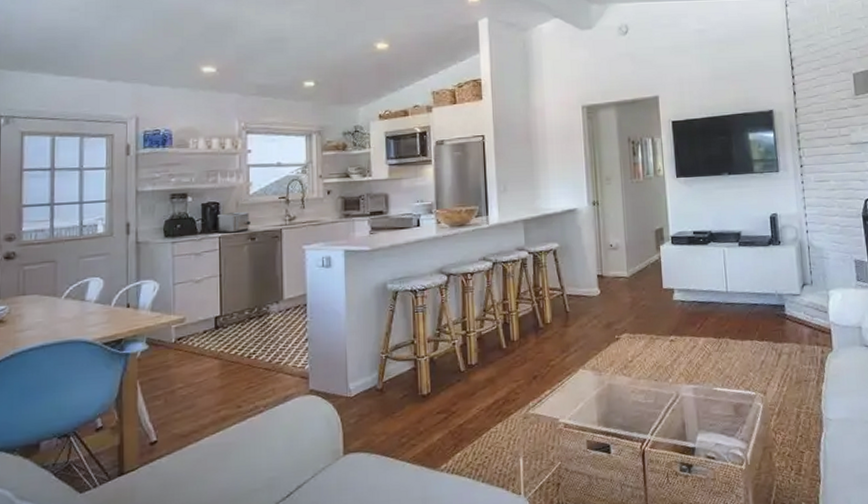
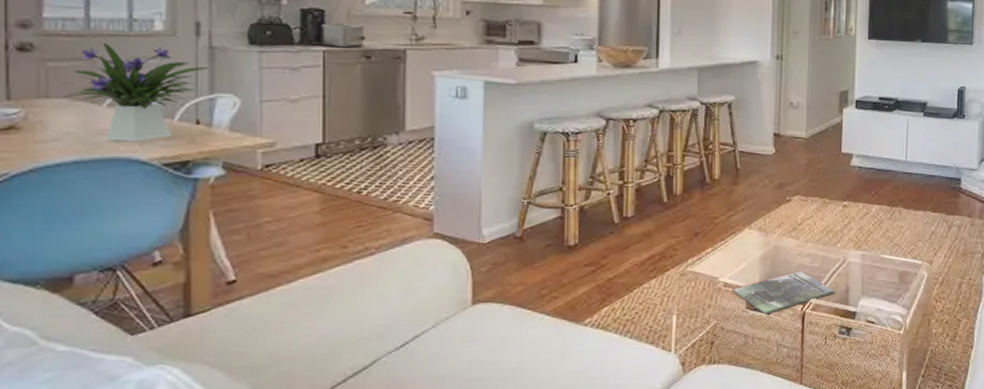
flower arrangement: none [34,246,136,327] -> present [61,43,210,143]
magazine: none [573,408,671,454] -> present [732,270,835,315]

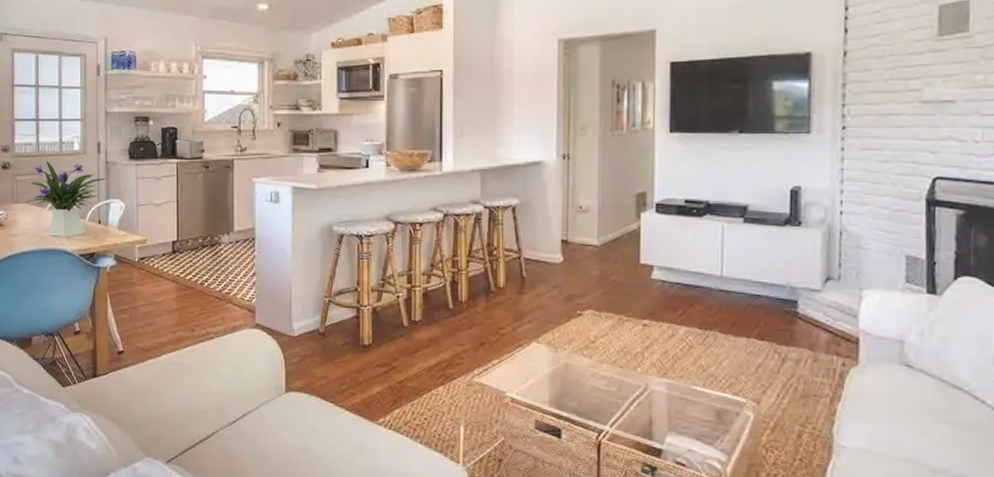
magazine: present [732,270,835,315] -> none [520,394,635,438]

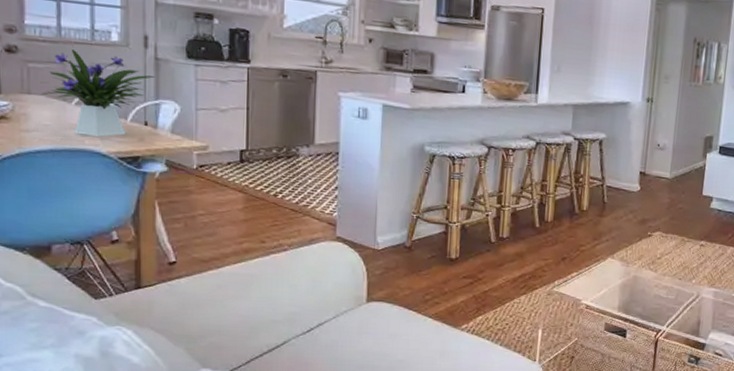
toaster: present [174,138,205,161] -> none [245,42,283,68]

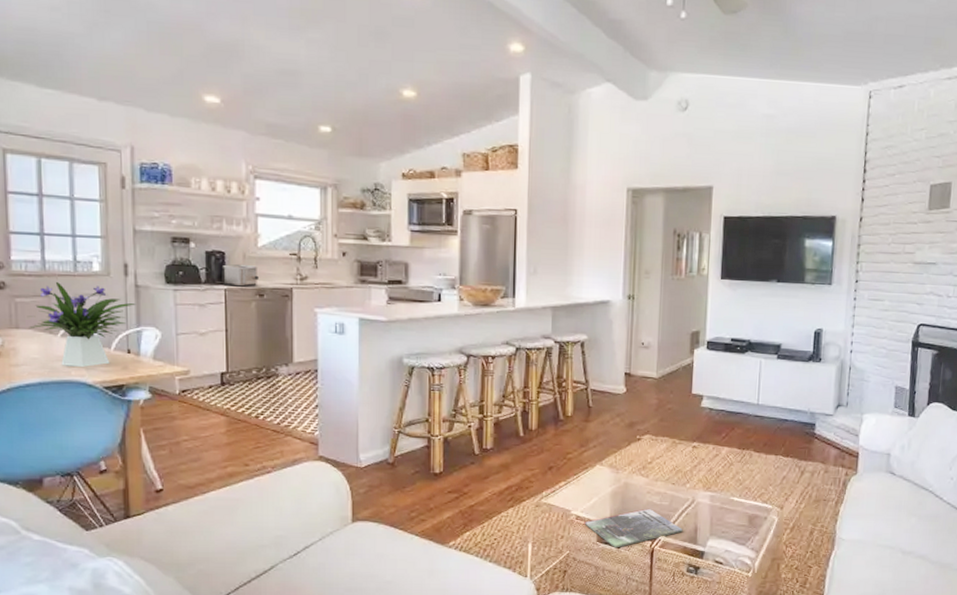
toaster: none [245,42,283,68] -> present [221,263,259,288]
magazine: none [593,301,687,338] -> present [584,508,683,548]

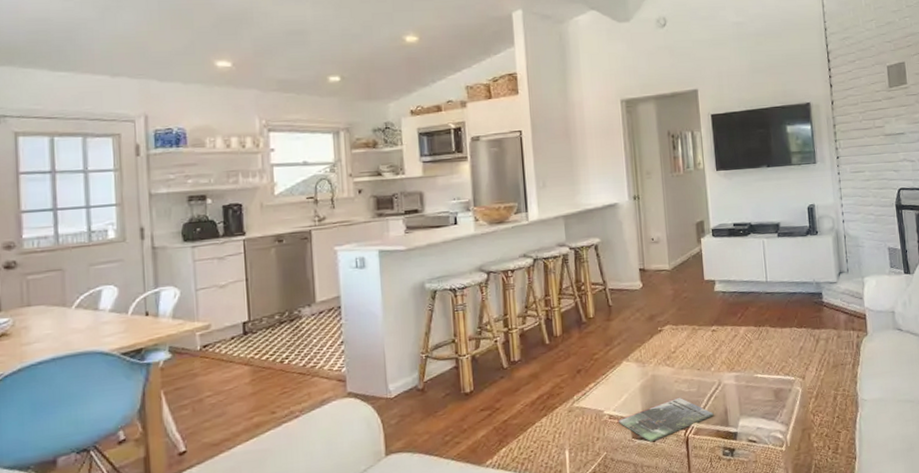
flower arrangement: present [27,282,136,368] -> none [39,252,153,338]
toaster: present [221,263,259,288] -> none [239,213,277,237]

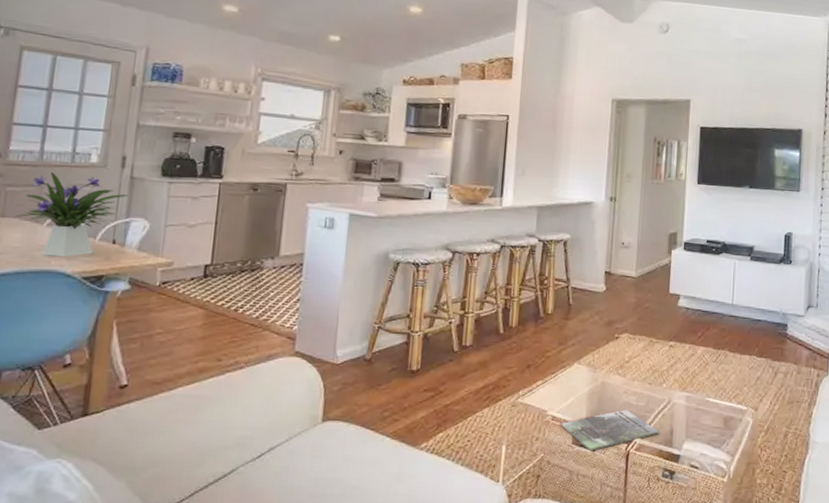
flower arrangement: none [39,252,153,338] -> present [15,172,129,258]

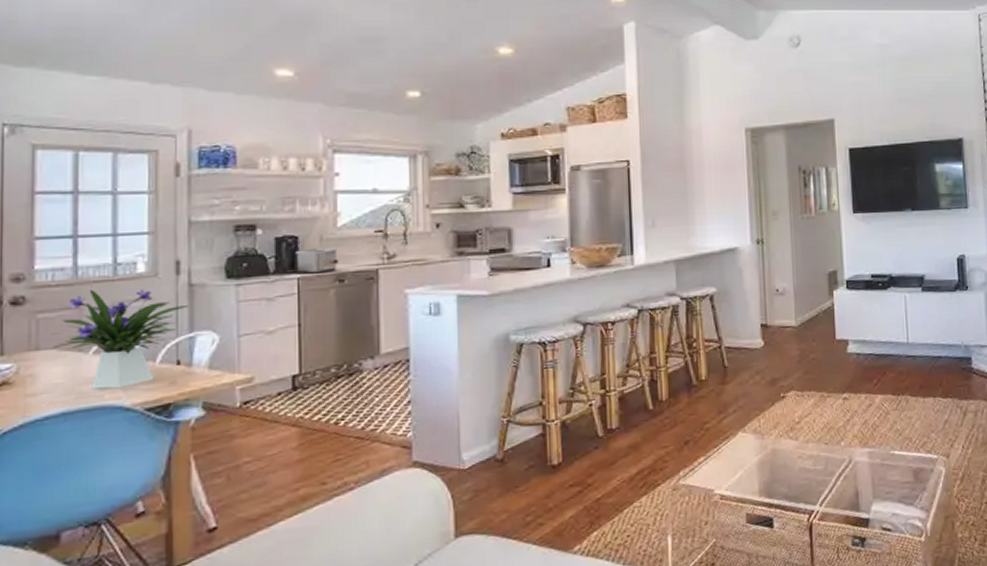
toaster: none [217,158,255,182] -> present [294,247,338,275]
magazine: present [560,409,659,451] -> none [730,475,843,529]

